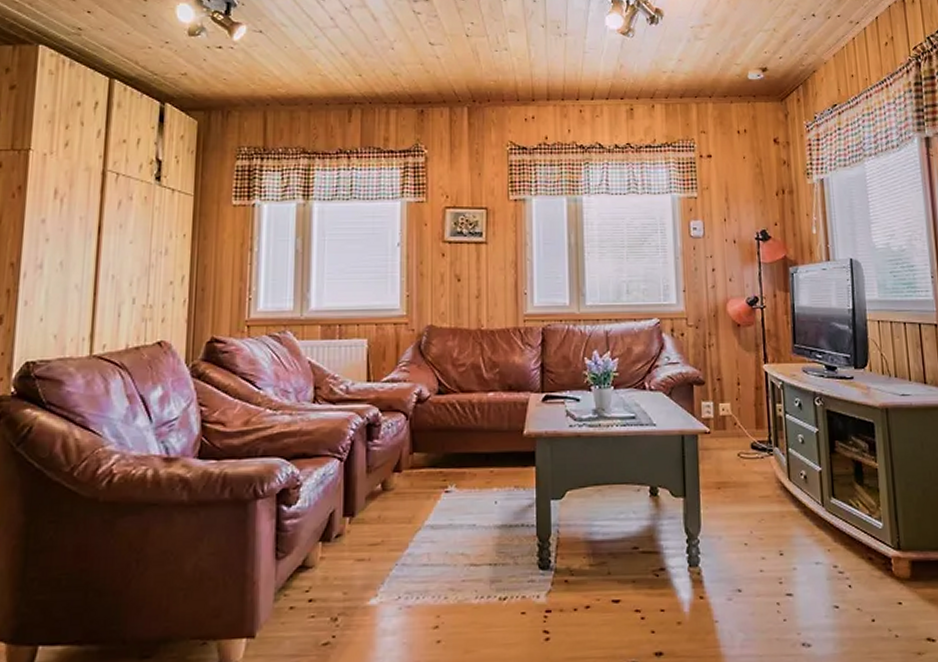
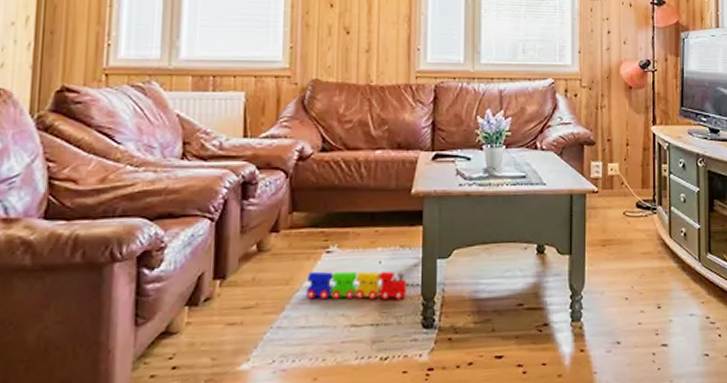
toy train: none [427,510,523,541] -> present [306,271,407,301]

